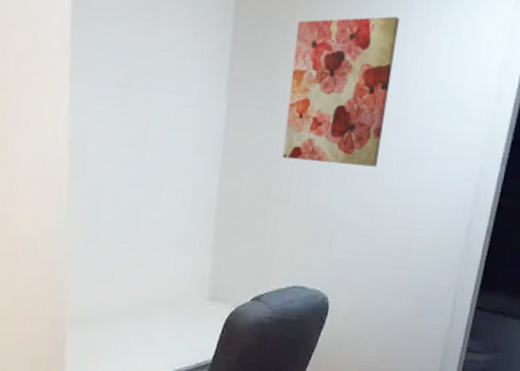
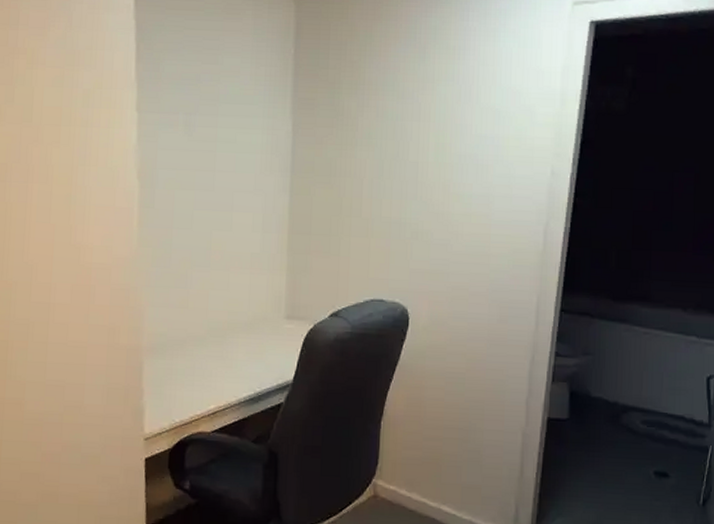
wall art: present [282,16,399,167] -> none [351,29,458,176]

